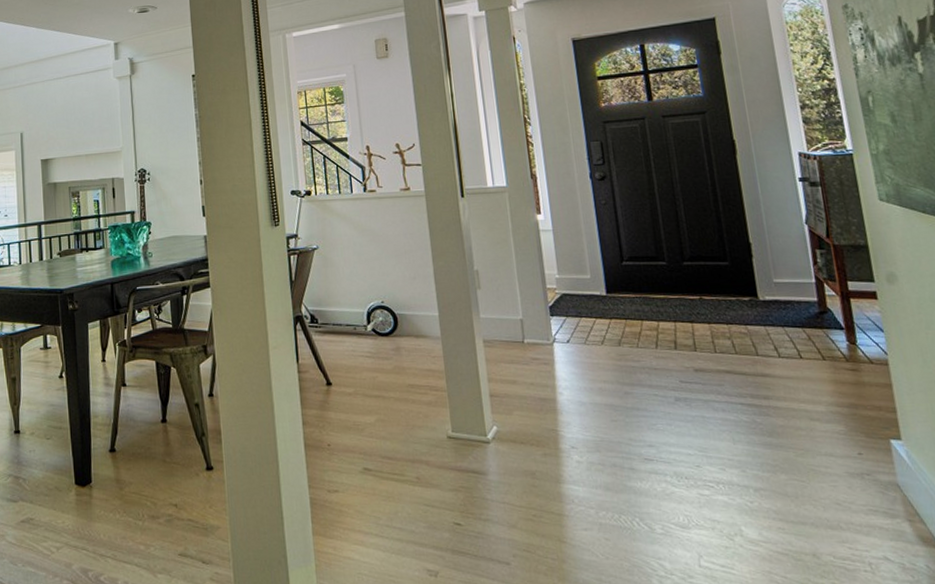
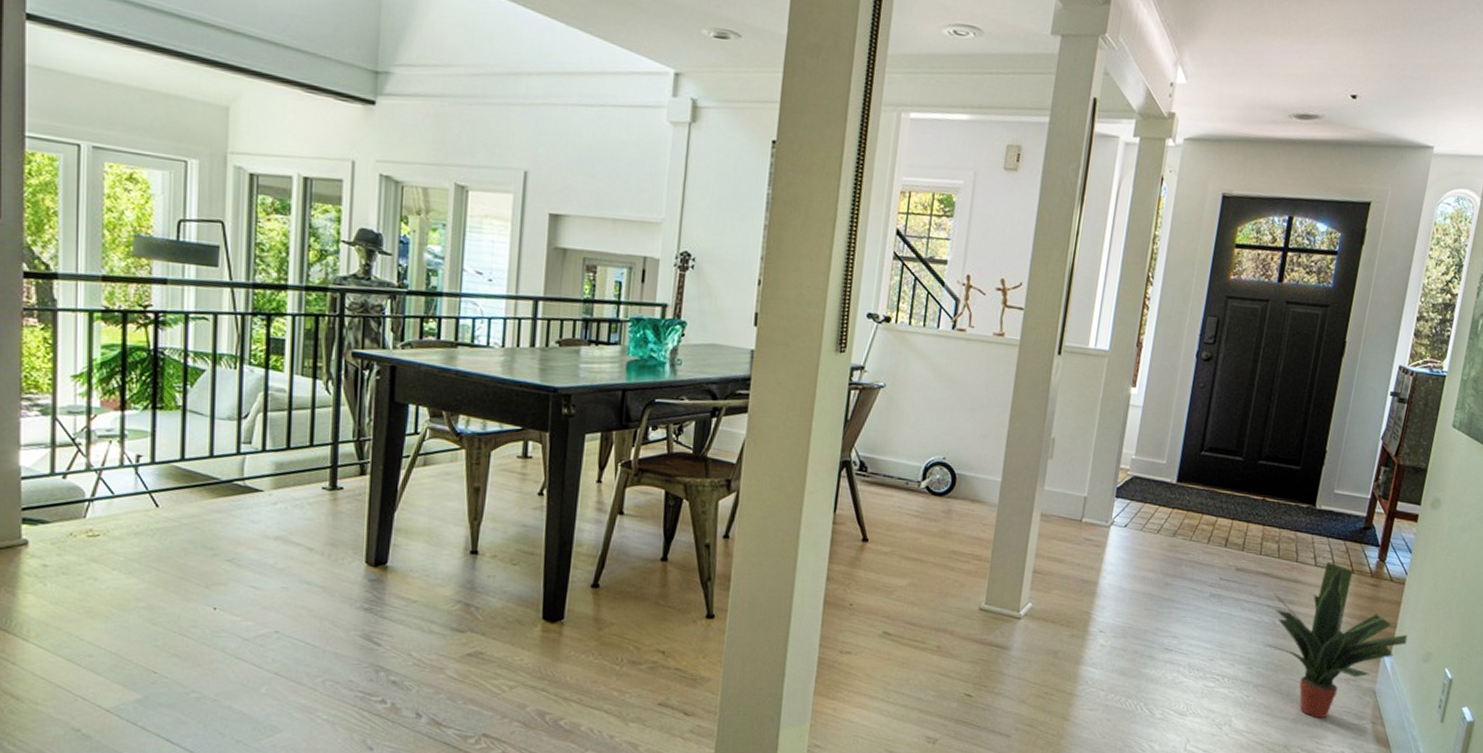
potted plant: none [744,351,916,521] -> present [1264,561,1408,719]

